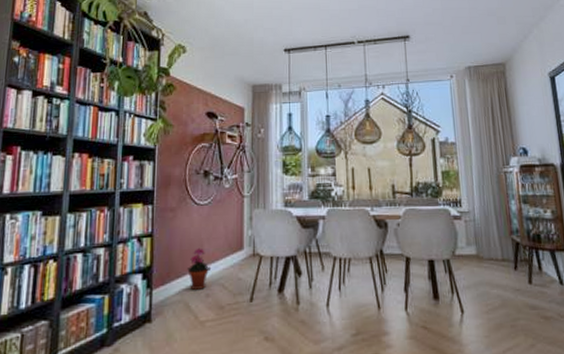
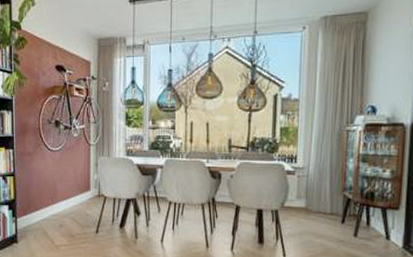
potted plant: present [187,248,212,290] -> none [44,187,64,221]

